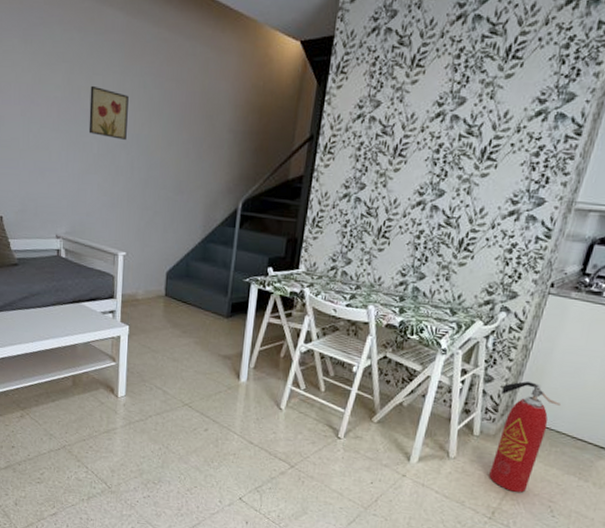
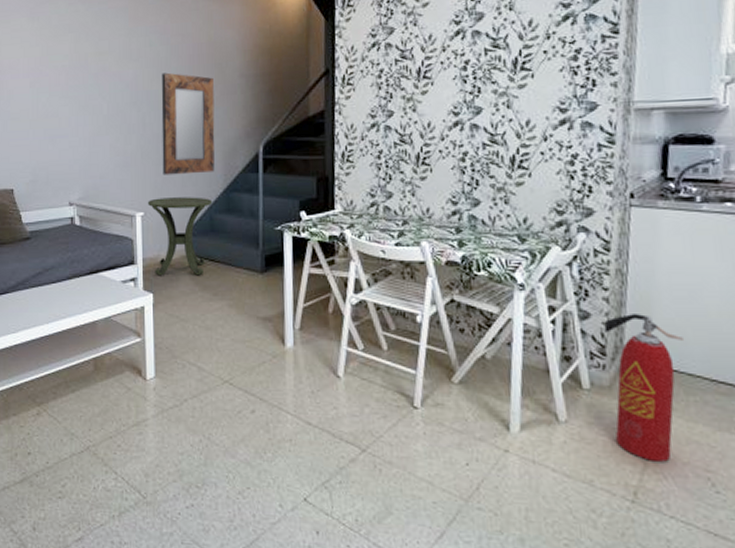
wall art: present [88,85,129,140] -> none [97,50,136,98]
side table: none [129,240,190,315] -> present [147,197,213,276]
home mirror: none [146,118,203,222] -> present [161,72,215,175]

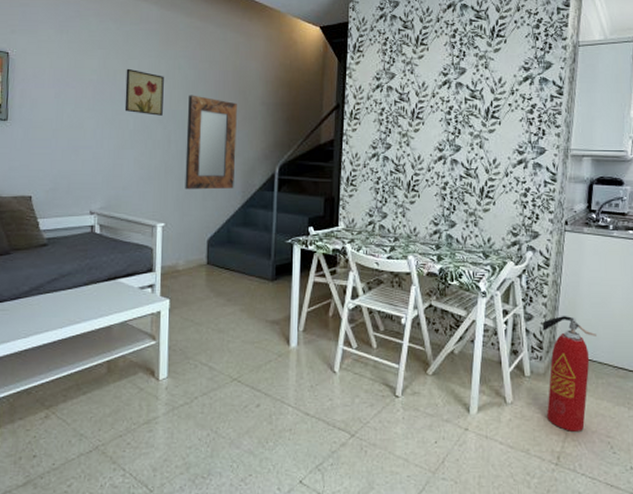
wall art: none [97,50,136,98] -> present [124,68,164,116]
side table: present [147,197,213,276] -> none [168,210,231,283]

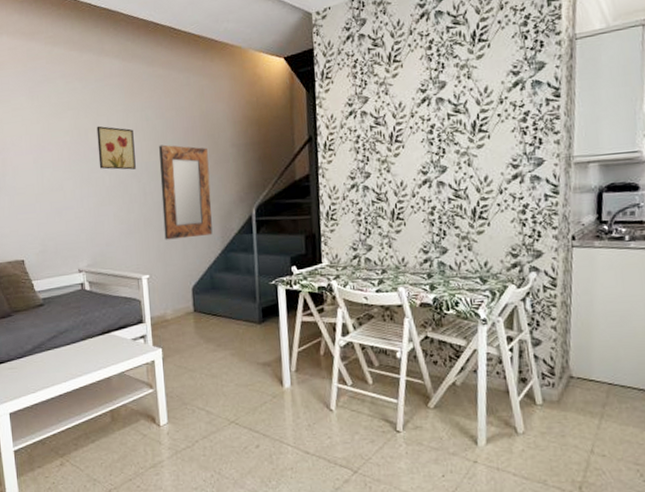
fire extinguisher: present [542,316,598,431] -> none [552,338,618,460]

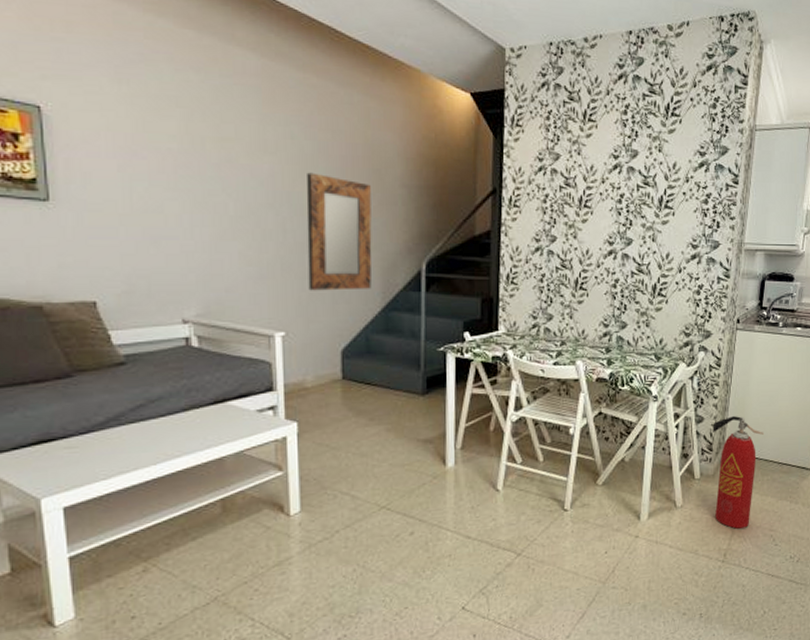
wall art: present [96,125,136,170] -> none [218,135,273,198]
fire extinguisher: none [552,338,618,460] -> present [712,416,765,529]

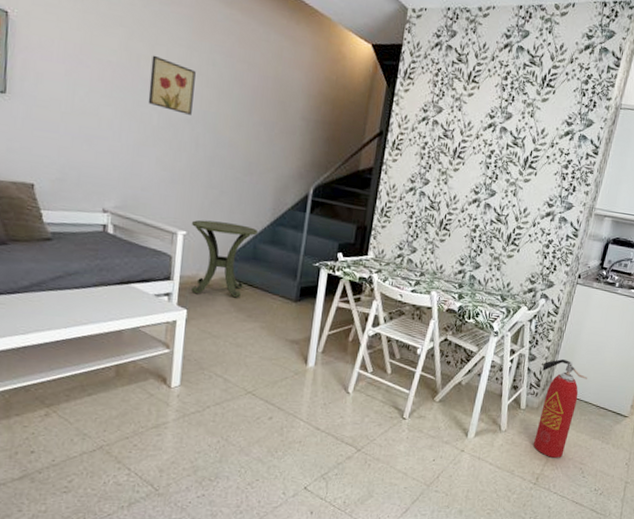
wall art: none [218,135,273,198] -> present [148,55,196,115]
side table: none [289,315,369,403] -> present [191,219,259,298]
home mirror: present [306,172,372,291] -> none [211,96,275,204]

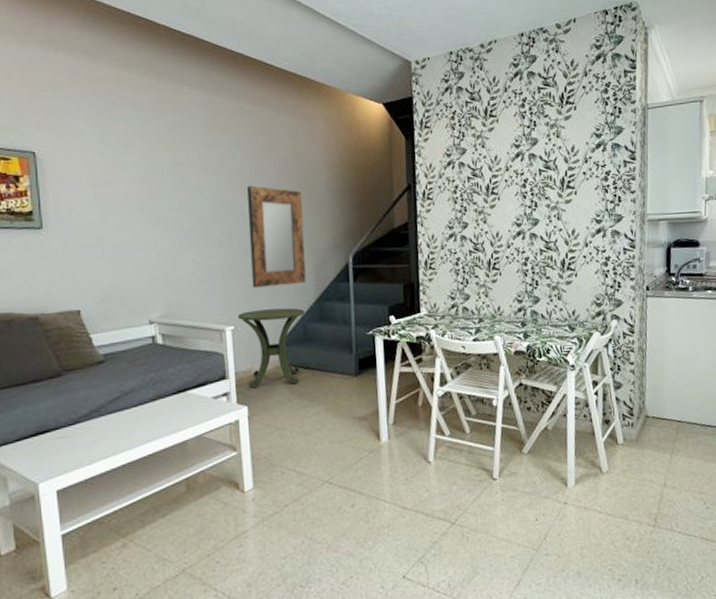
wall art: present [148,55,196,115] -> none [174,161,220,211]
home mirror: none [211,96,275,204] -> present [247,185,306,288]
fire extinguisher: present [533,359,588,458] -> none [631,380,685,493]

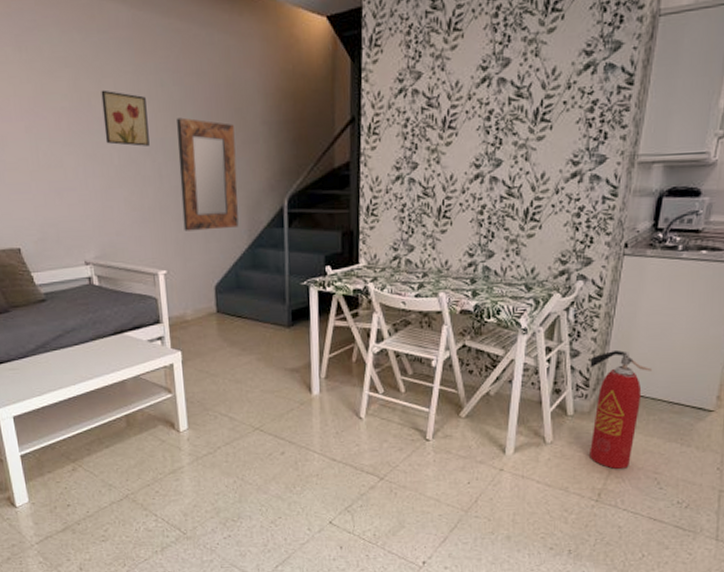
wall art: none [174,161,220,211] -> present [101,89,150,147]
side table: present [237,307,306,388] -> none [169,253,238,334]
fire extinguisher: none [631,380,685,493] -> present [590,350,653,469]

